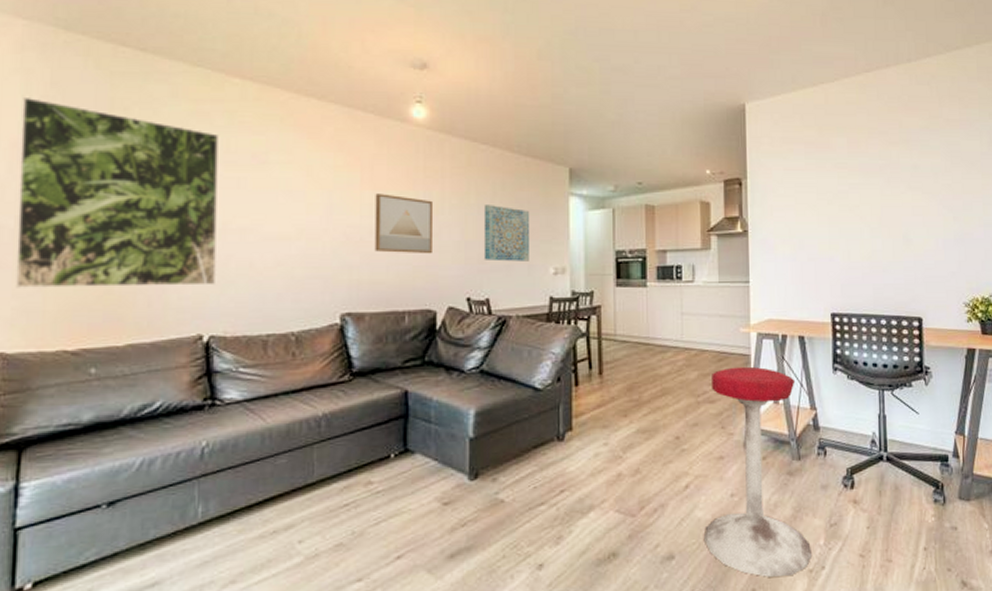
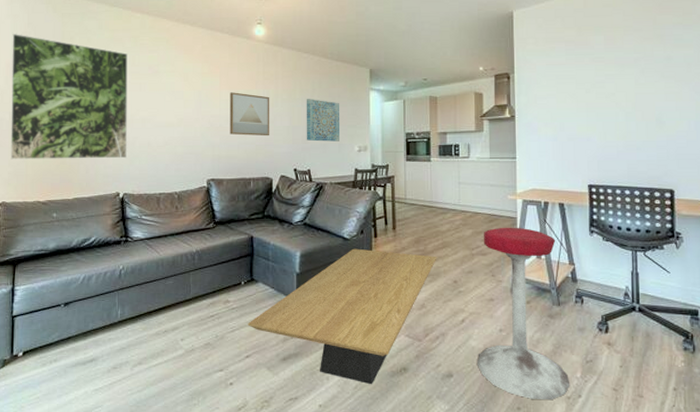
coffee table: none [399,401,655,580] -> present [248,248,437,385]

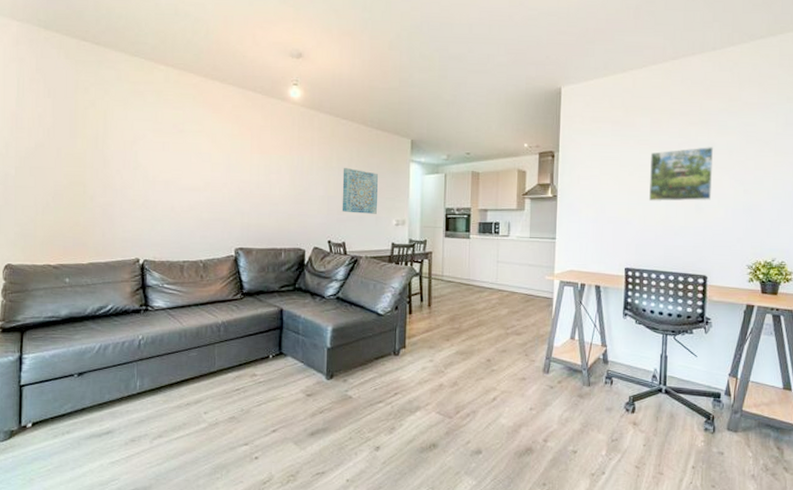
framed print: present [10,34,128,160] -> none [17,80,150,223]
wall art: present [229,92,269,136] -> none [260,157,304,206]
coffee table: present [248,248,437,385] -> none [275,324,472,460]
stool: present [477,227,570,401] -> none [507,307,595,477]
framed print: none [606,61,672,118] -> present [648,147,714,202]

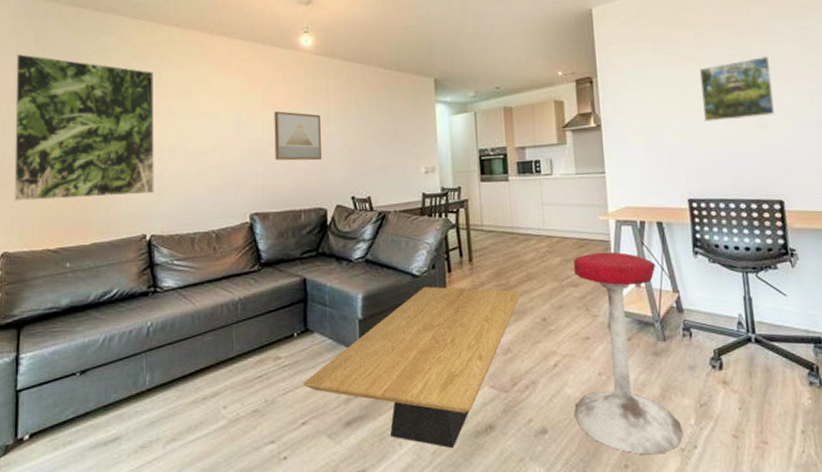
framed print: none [17,80,150,223] -> present [14,54,154,201]
wall art: none [260,157,304,206] -> present [274,111,321,161]
coffee table: none [275,324,472,460] -> present [303,286,522,449]
wall art: present [342,168,378,214] -> none [362,115,403,164]
stool: none [507,307,595,477] -> present [574,252,684,455]

